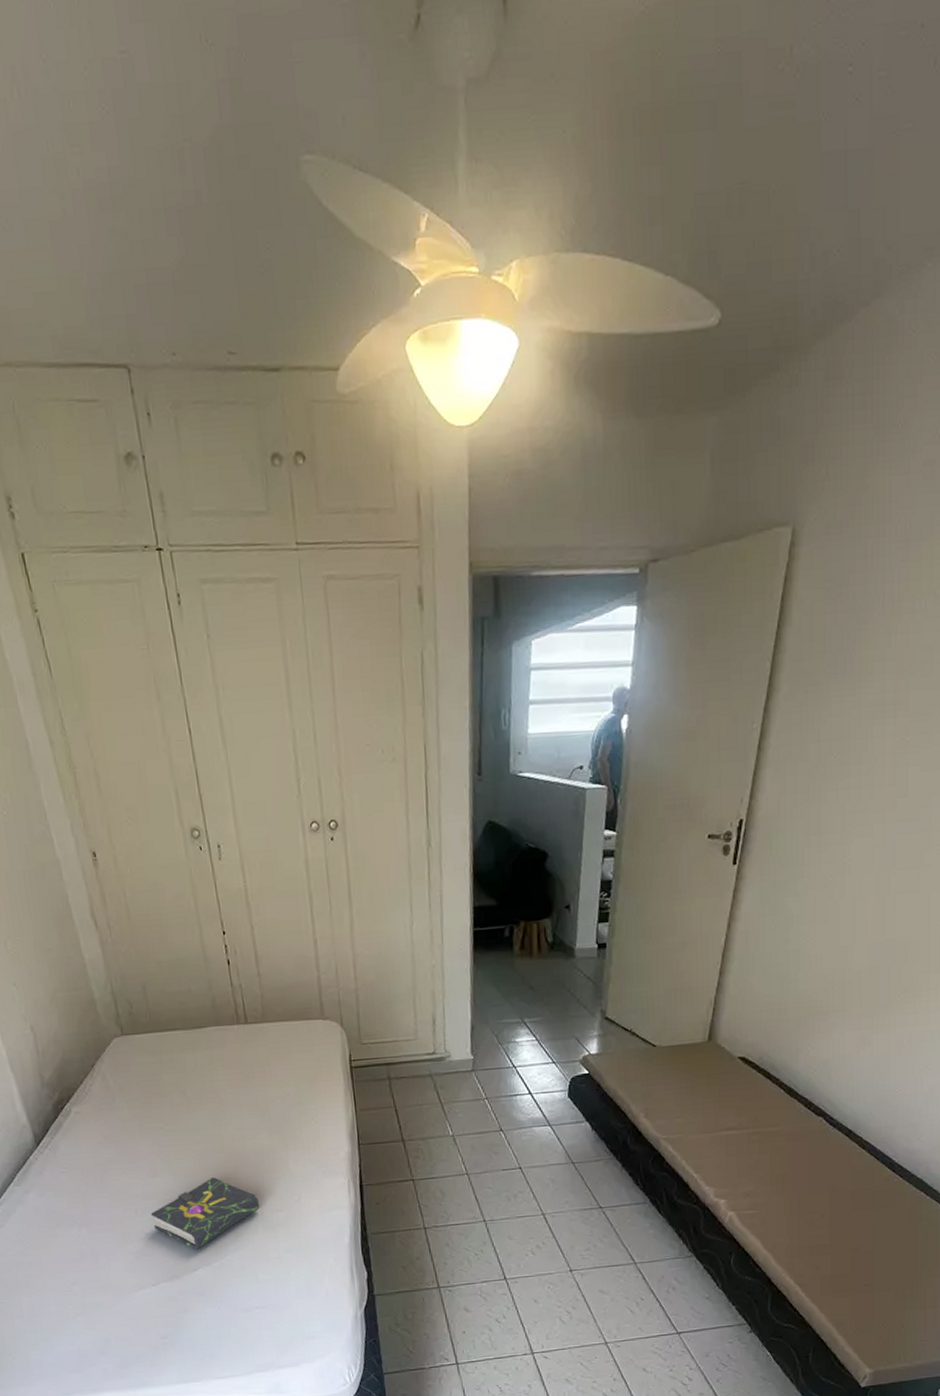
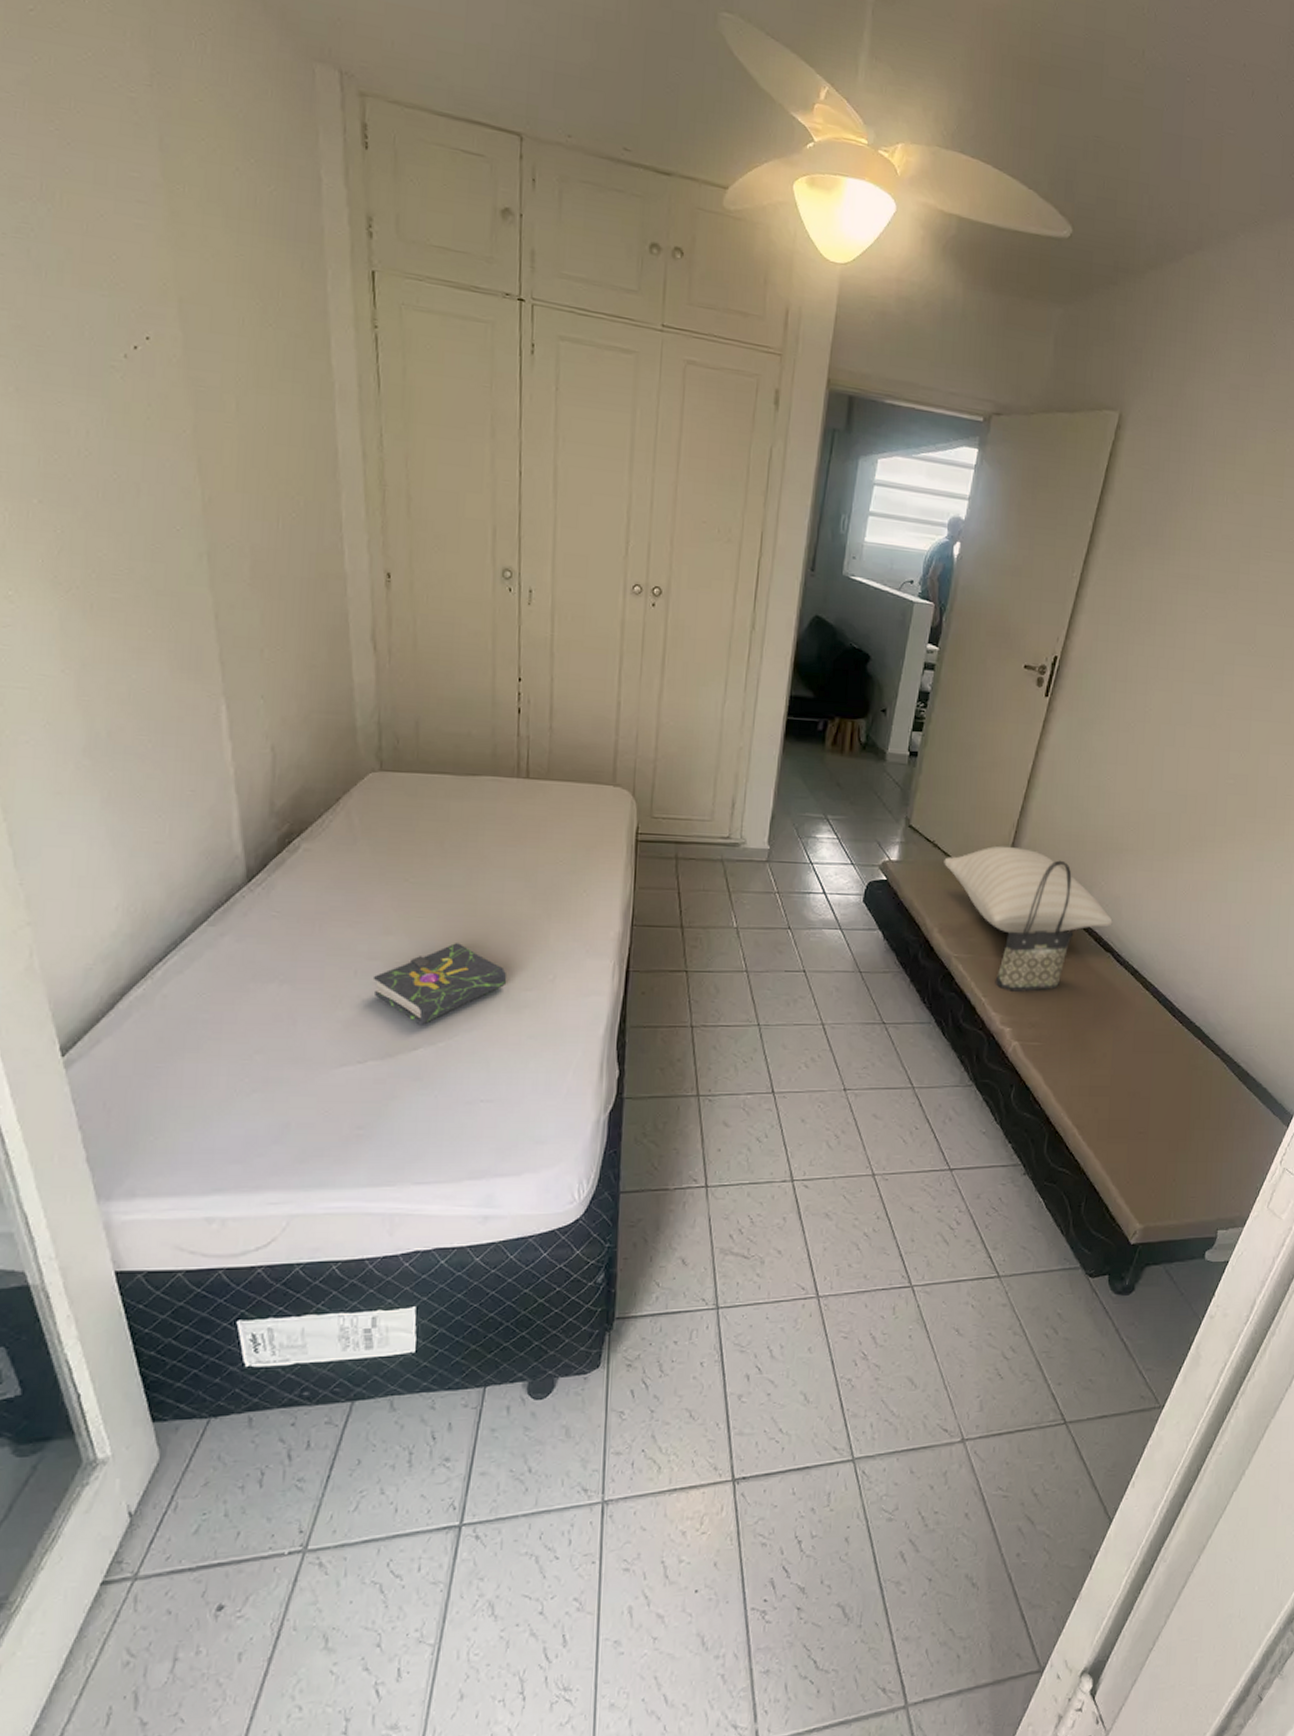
pillow: none [643,1024,822,1110] -> present [944,846,1113,934]
tote bag: none [705,1031,782,1166] -> present [995,860,1074,992]

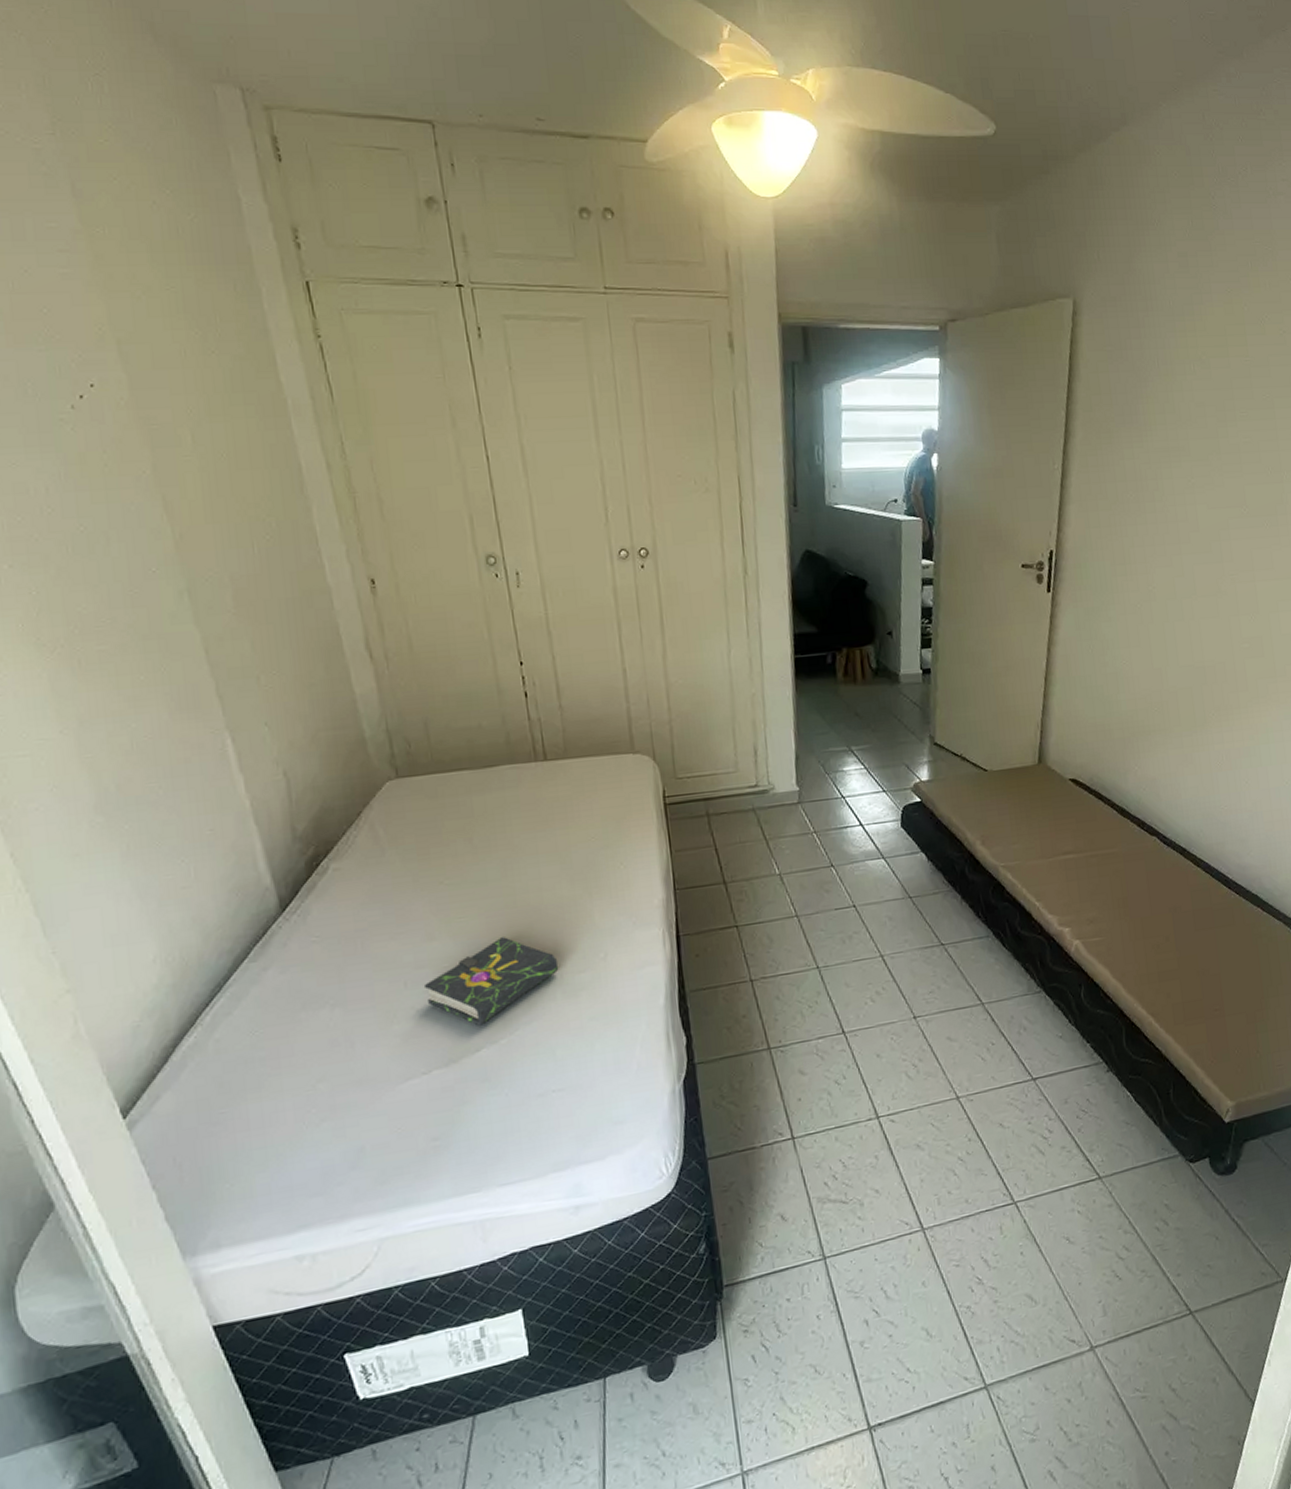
pillow: present [944,846,1113,934] -> none [974,746,1153,834]
tote bag: present [995,860,1074,992] -> none [1046,752,1116,892]

